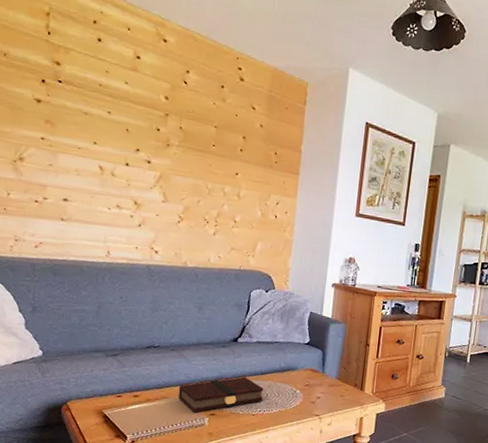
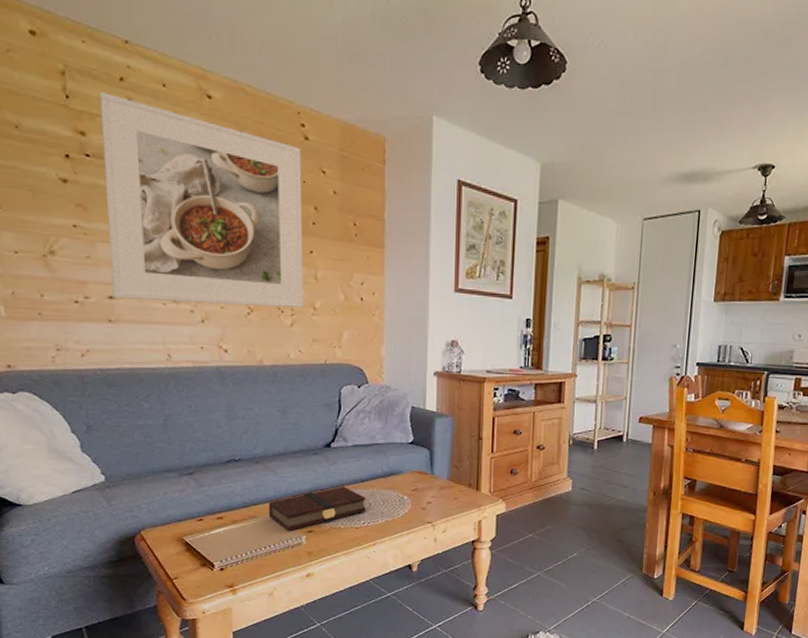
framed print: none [67,31,237,220] -> present [100,92,303,308]

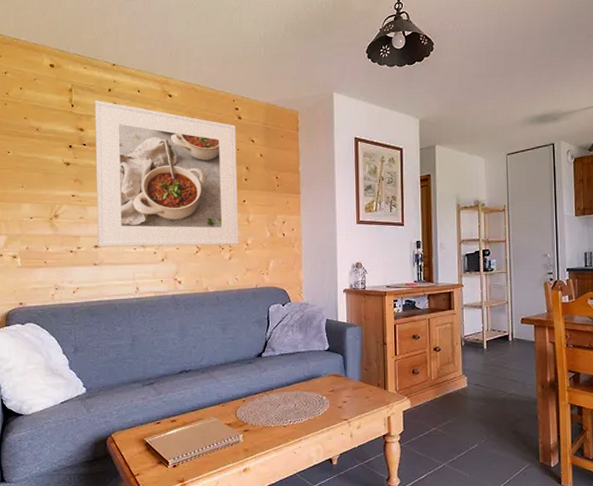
book: present [268,486,366,531] -> none [212,390,292,430]

